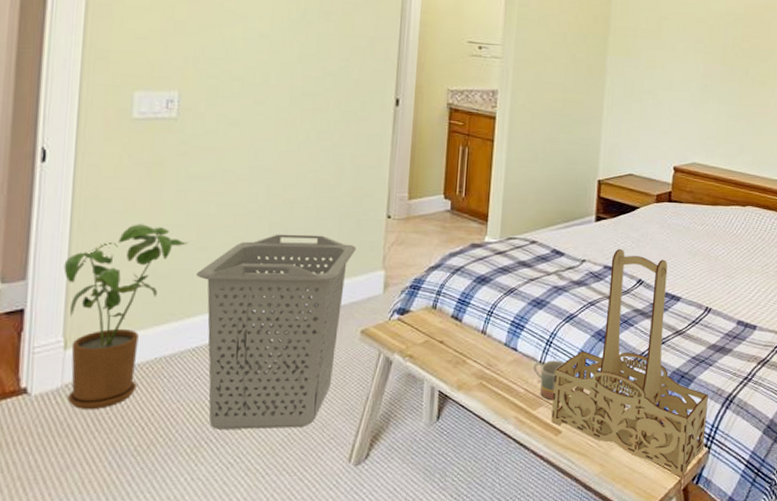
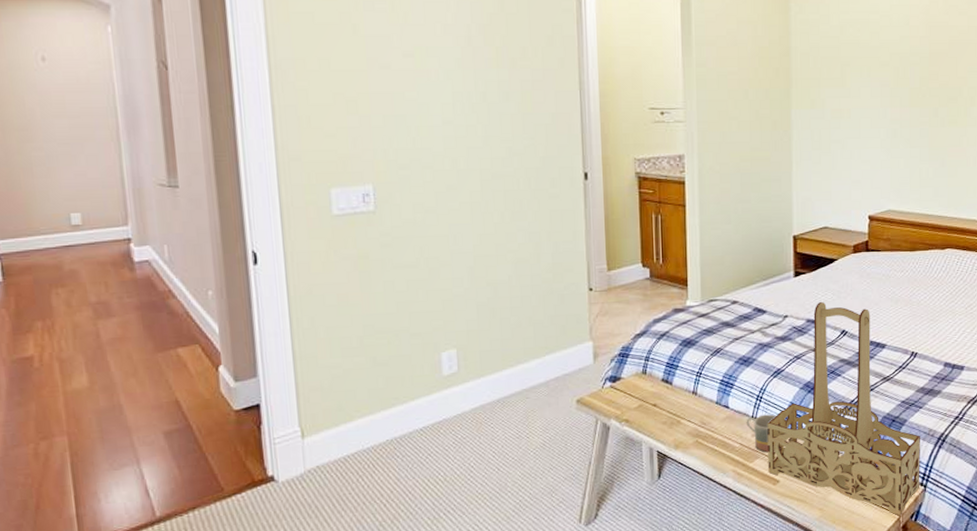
house plant: present [64,224,188,409] -> none [289,315,402,492]
laundry basket: present [197,234,357,429] -> none [414,312,563,501]

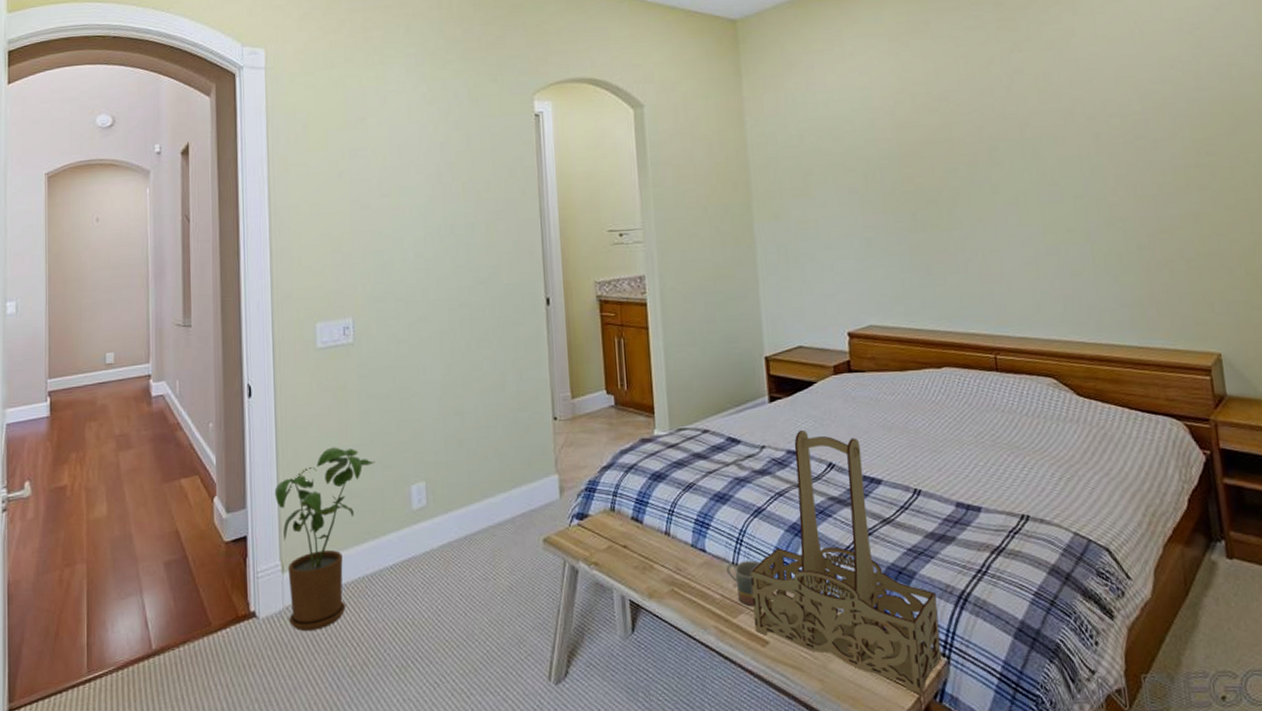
house plant: none [289,315,402,492] -> present [274,447,375,631]

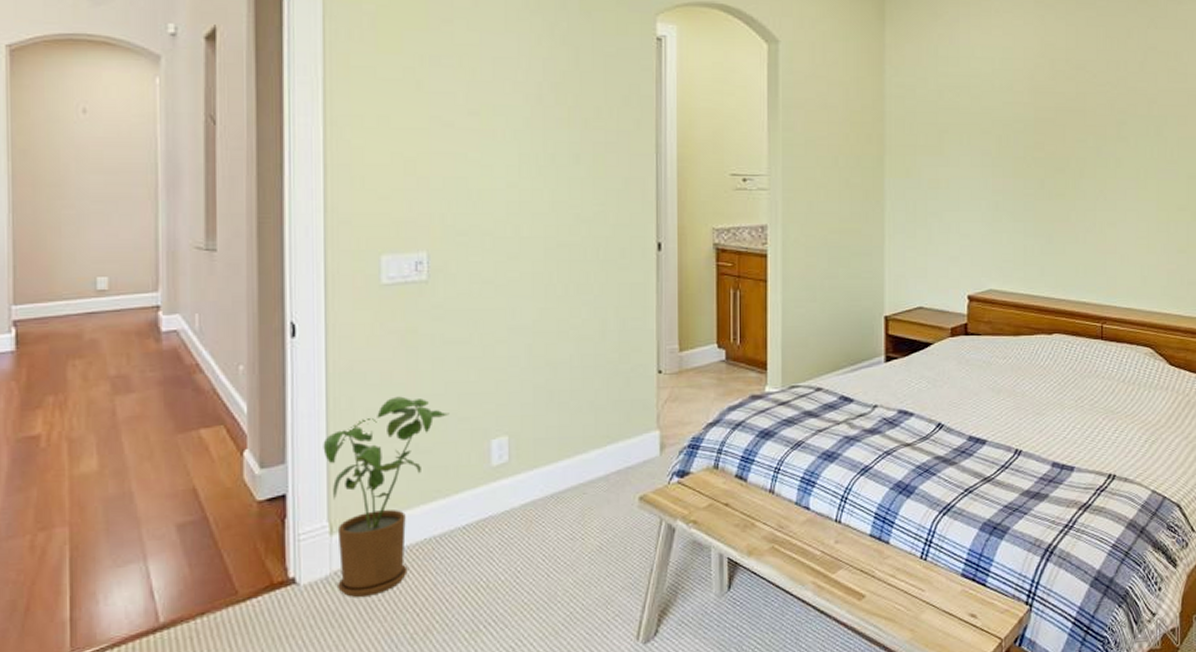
mug: present [726,560,767,607] -> none [829,517,866,563]
decorative basket: present [750,429,942,695] -> none [852,390,1025,640]

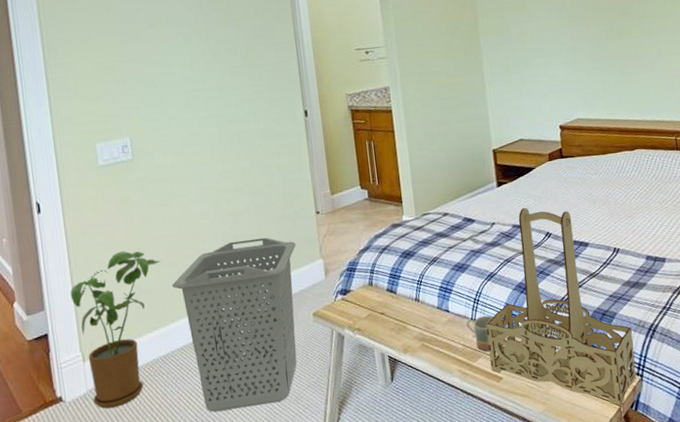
laundry basket: none [461,396,628,612] -> present [172,237,297,412]
mug: none [829,517,866,563] -> present [466,315,500,352]
decorative basket: none [852,390,1025,640] -> present [486,207,637,406]

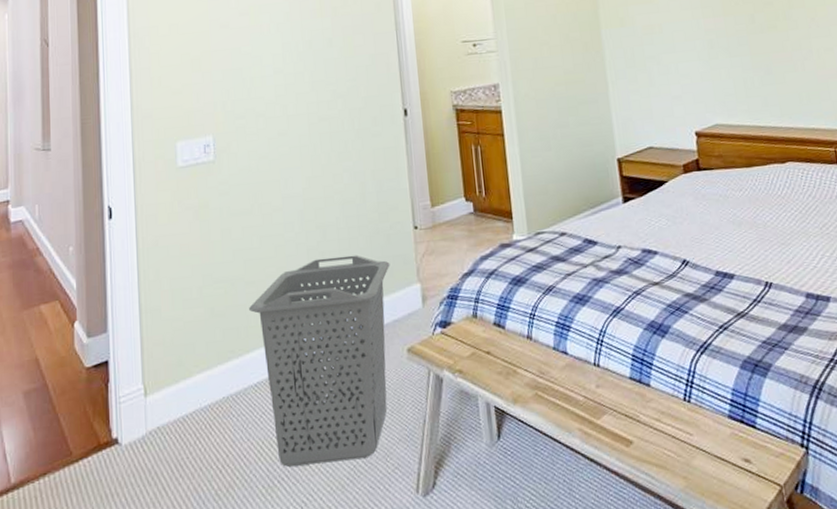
house plant: present [70,251,161,409] -> none [136,265,238,456]
mug: present [466,315,500,352] -> none [588,360,629,407]
decorative basket: present [486,207,637,406] -> none [612,228,801,487]

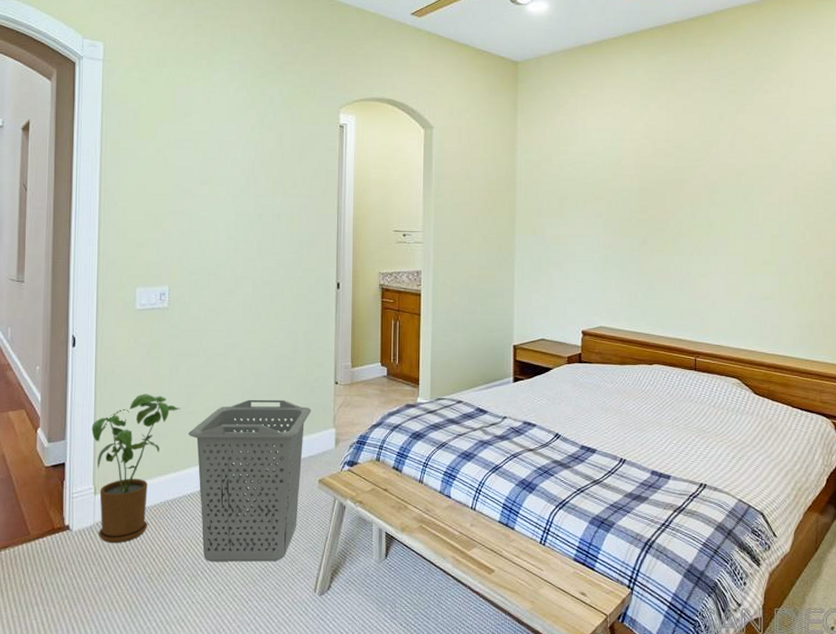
house plant: none [136,265,238,456] -> present [91,394,181,543]

